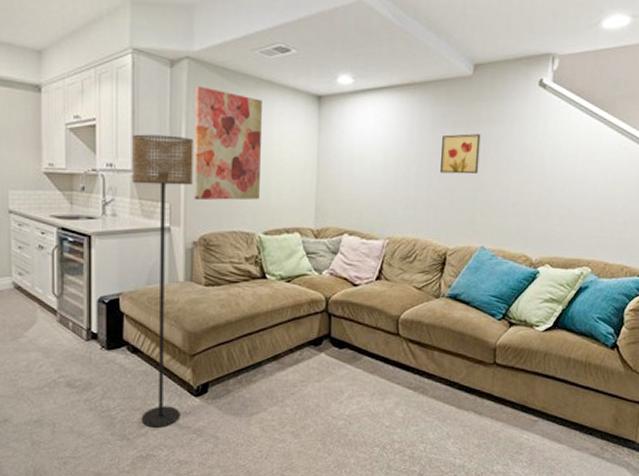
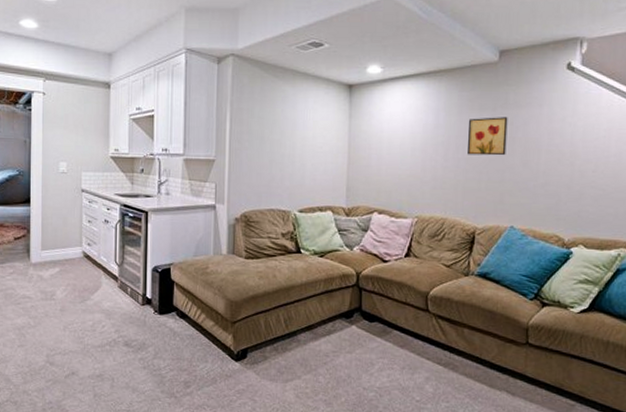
floor lamp: present [132,134,193,428] -> none [183,122,237,388]
wall art: present [194,86,262,201] -> none [236,79,298,181]

